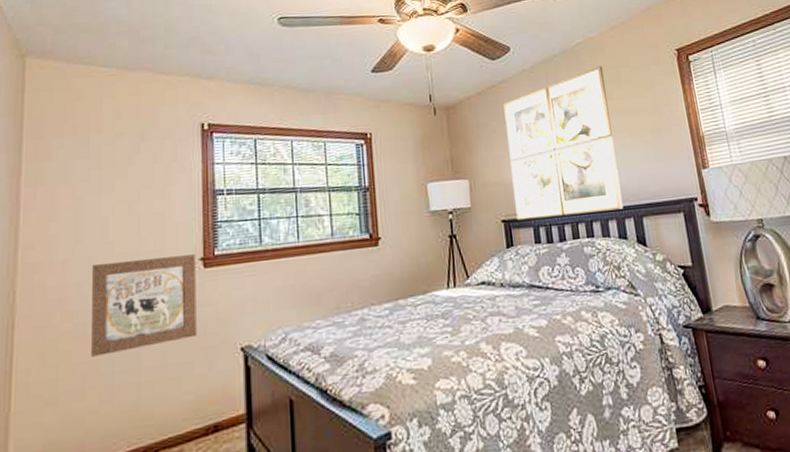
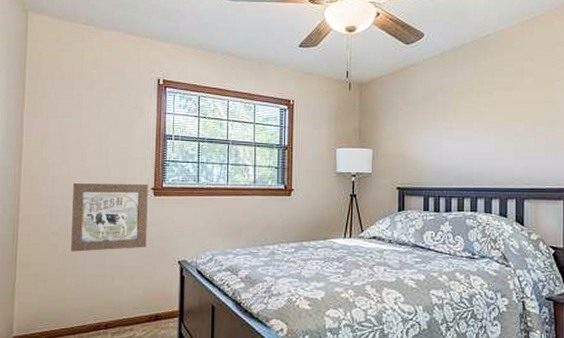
wall art: present [503,66,623,221] -> none [411,58,509,191]

